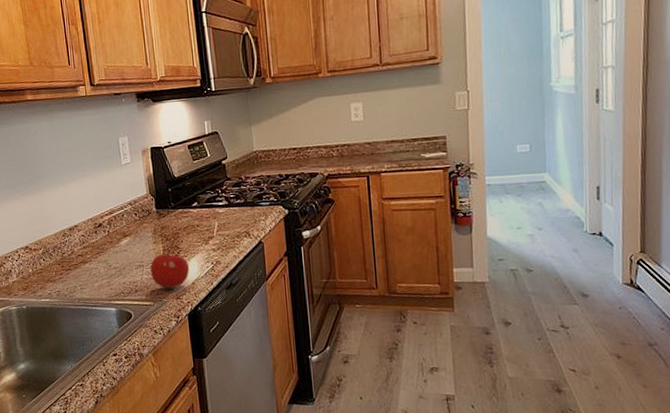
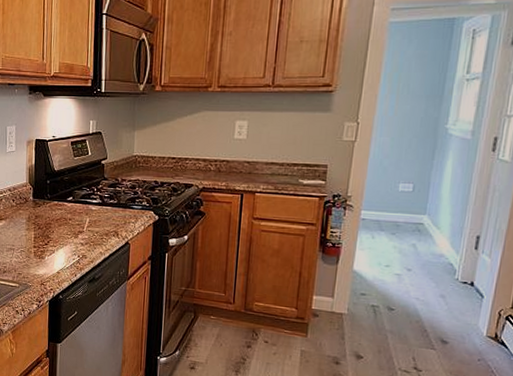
fruit: present [150,250,190,289] -> none [19,238,57,275]

